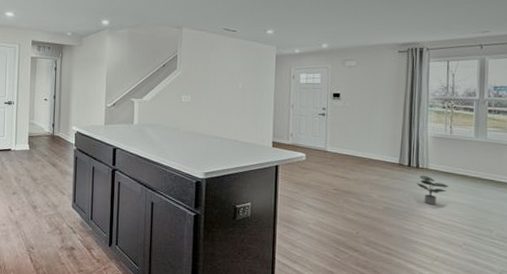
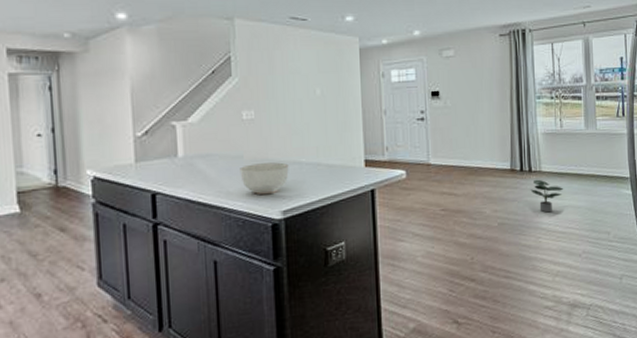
bowl: none [176,135,213,159] -> present [239,162,289,196]

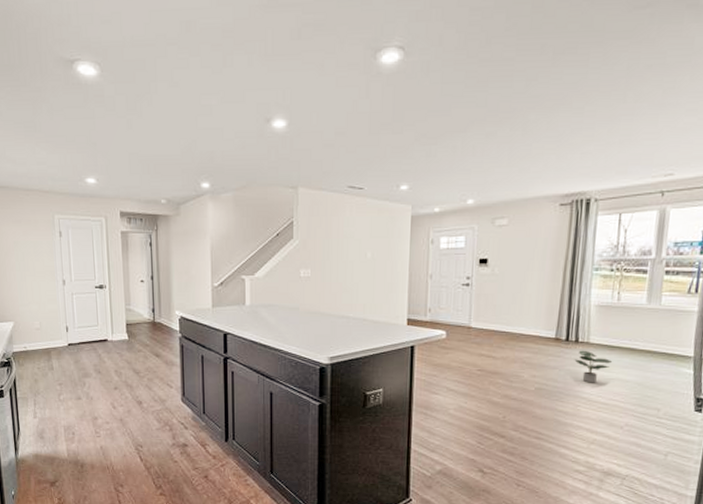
bowl: present [239,162,289,196] -> none [295,315,338,343]

